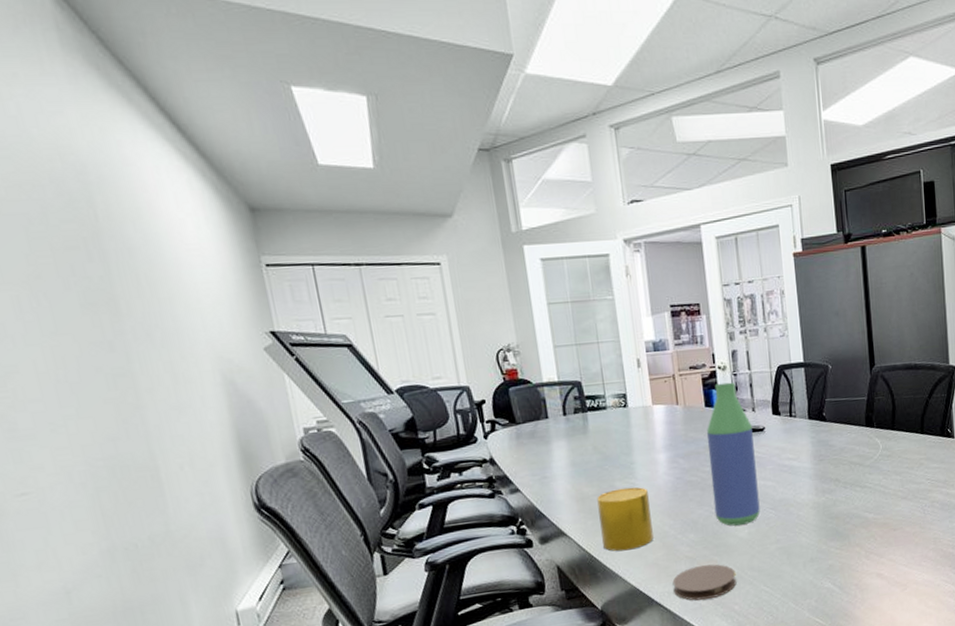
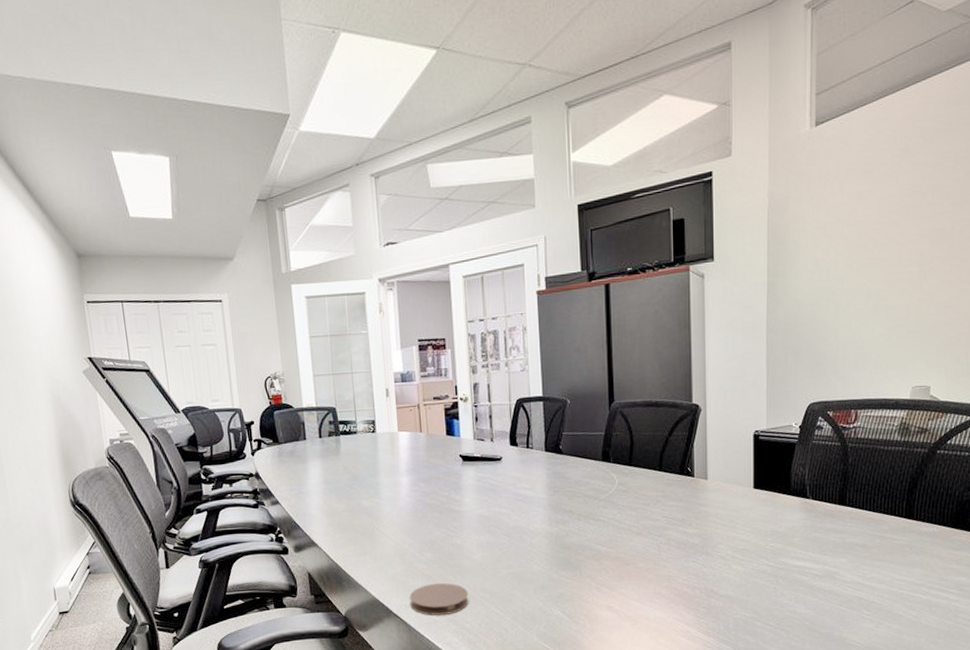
cup: present [597,487,654,552] -> none [345,506,394,564]
bottle: present [706,382,760,526] -> none [446,413,494,549]

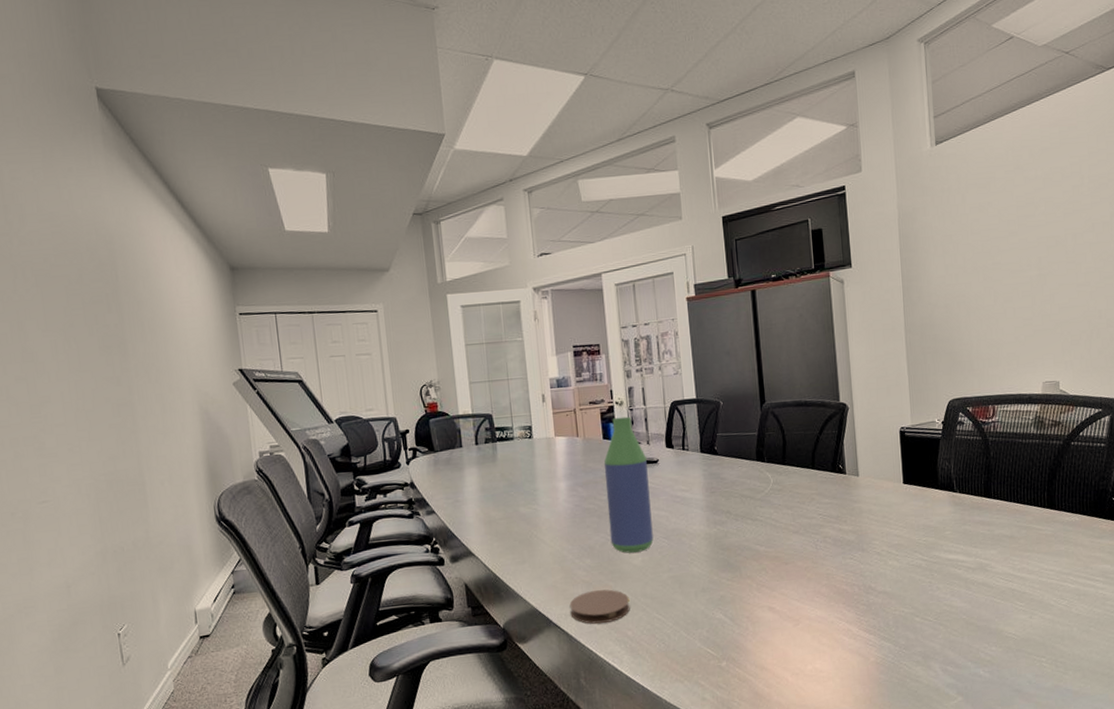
bottle: none [446,413,494,549] -> present [603,416,654,553]

